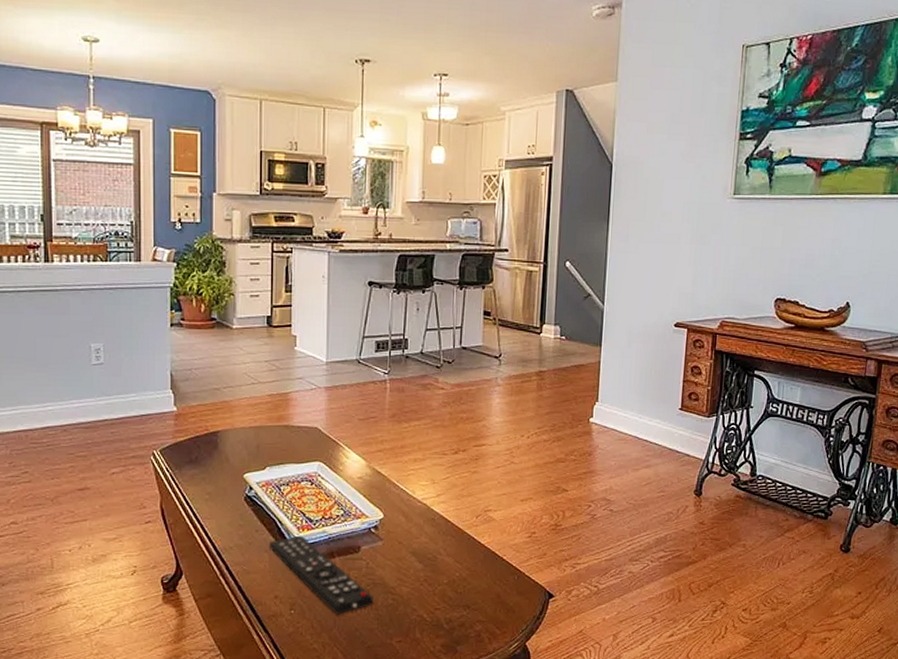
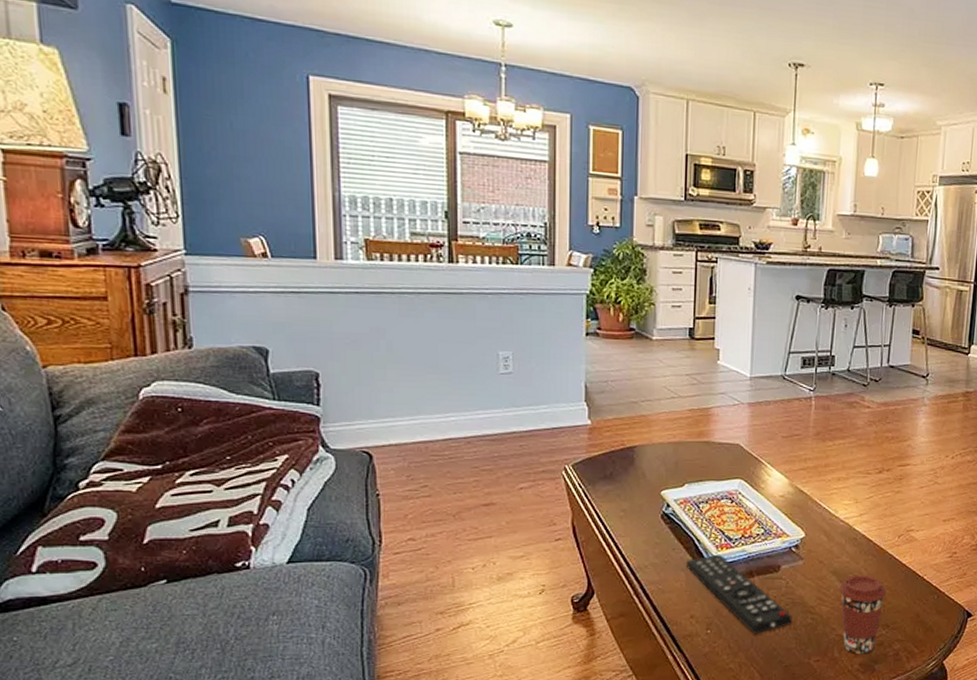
coffee cup: none [418,555,466,636] -> present [838,574,887,655]

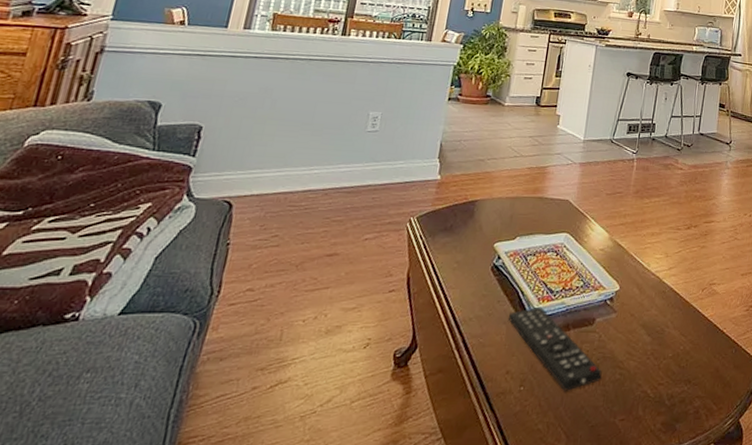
coffee cup: present [838,574,887,655] -> none [646,328,690,413]

